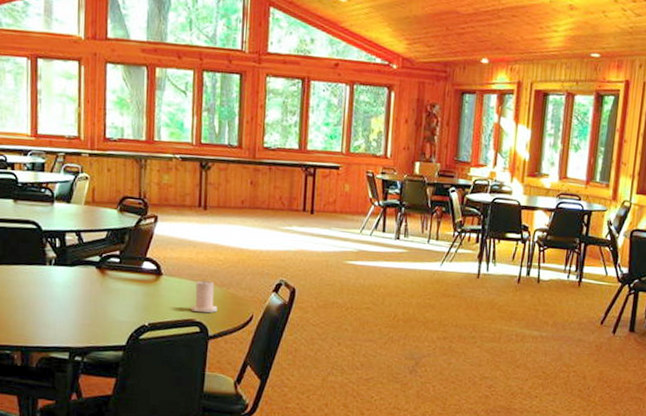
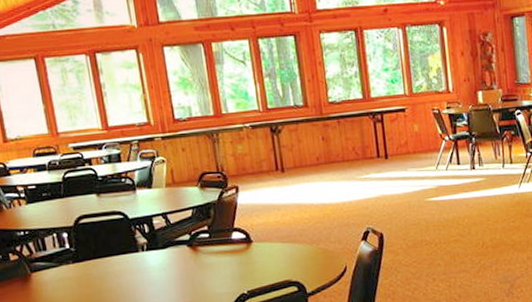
candle: present [190,279,218,313] -> none [285,239,312,273]

